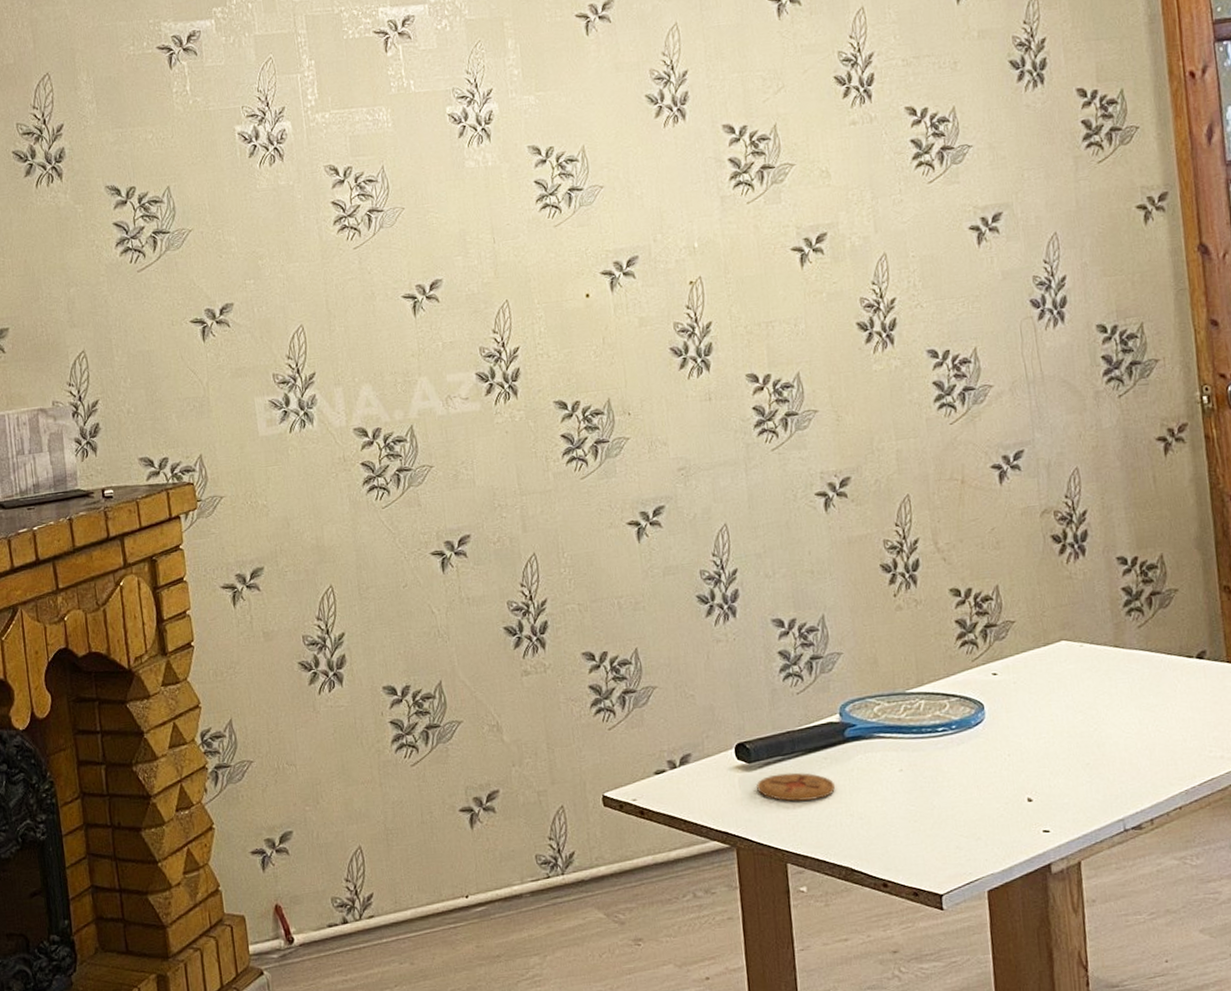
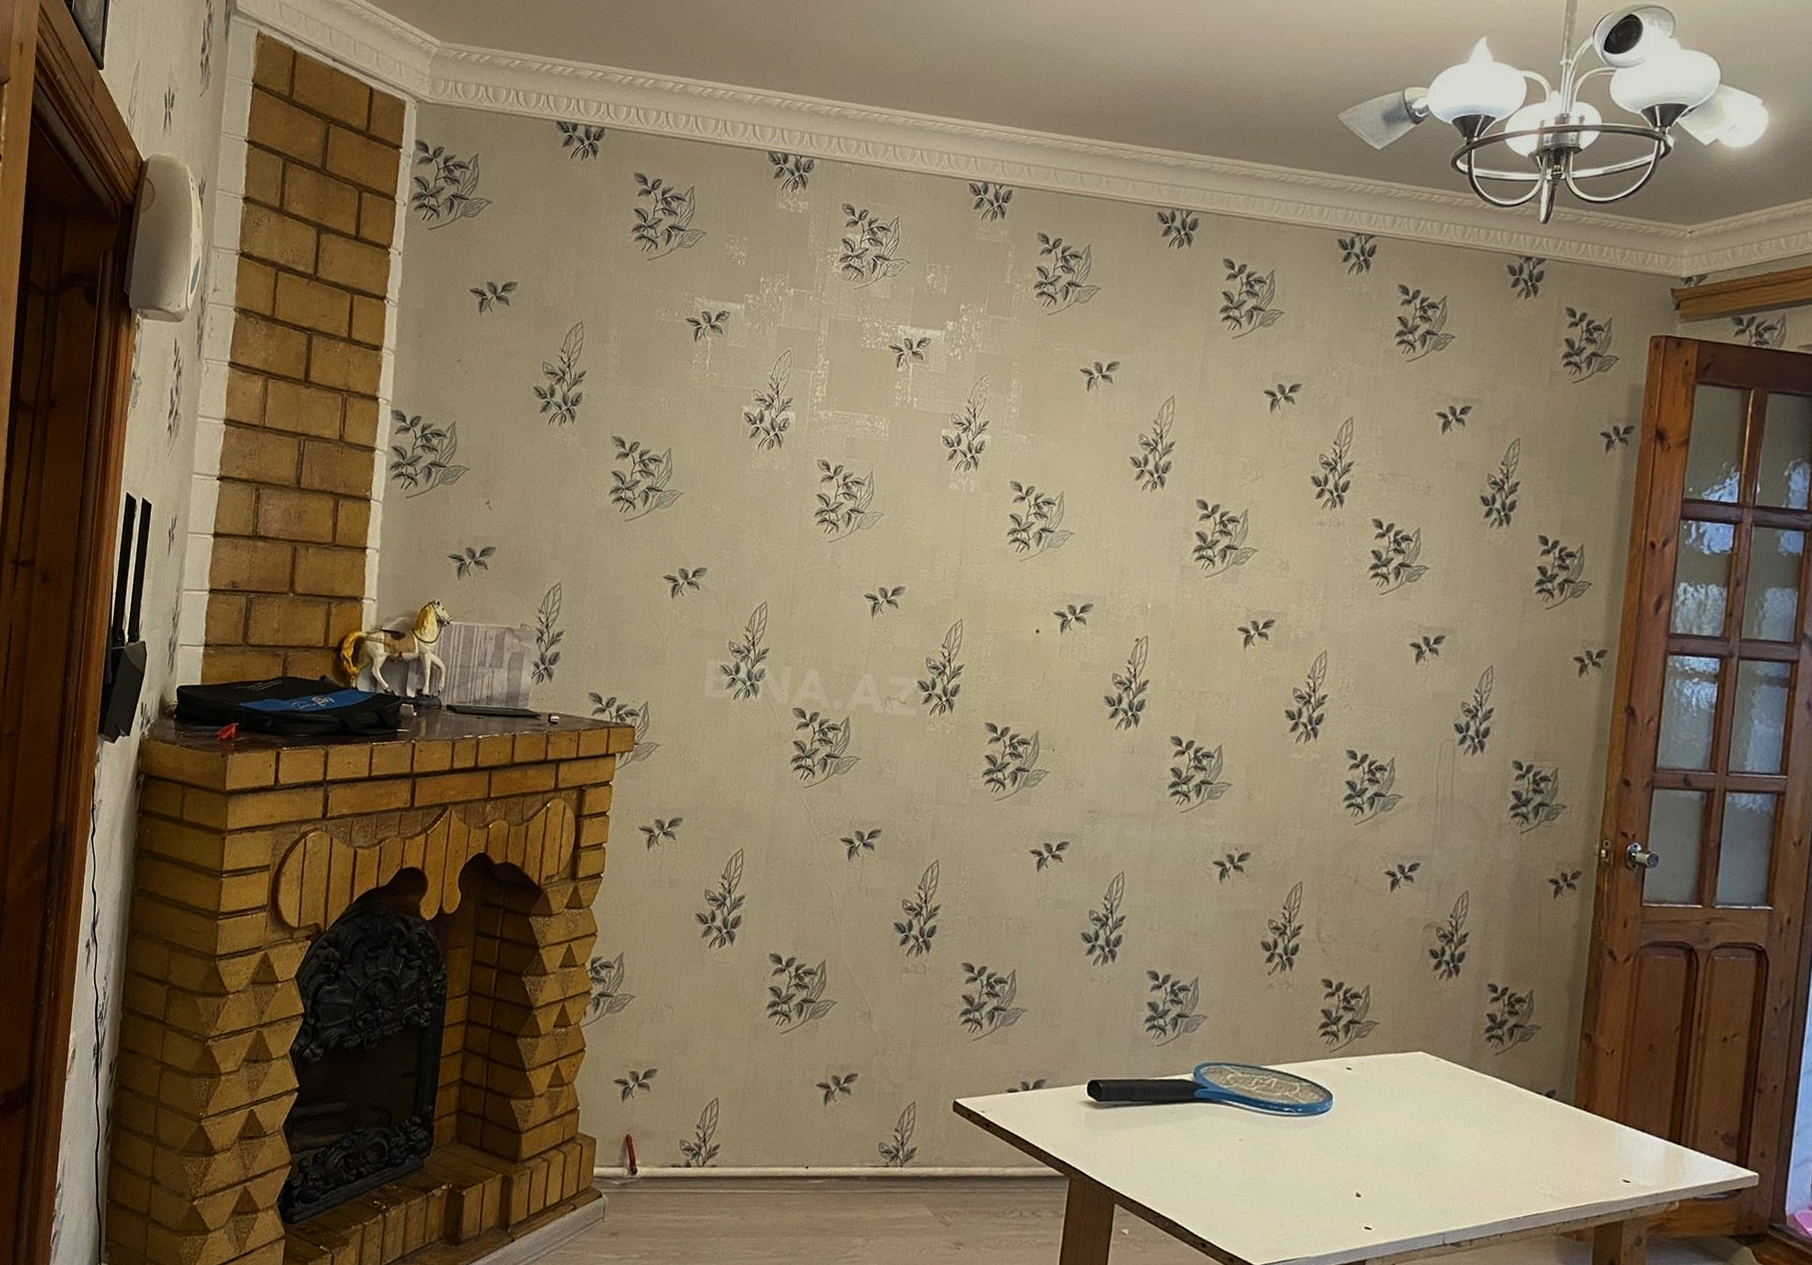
coaster: present [755,772,836,801] -> none [1100,1116,1176,1150]

